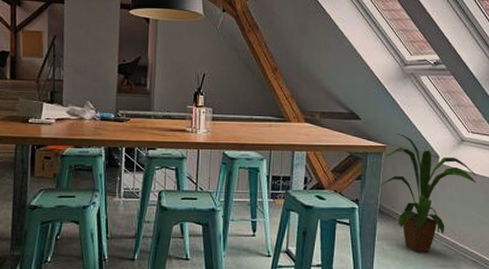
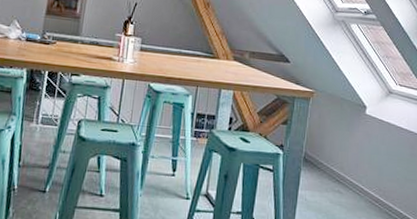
house plant: present [378,134,476,252] -> none [304,80,403,207]

